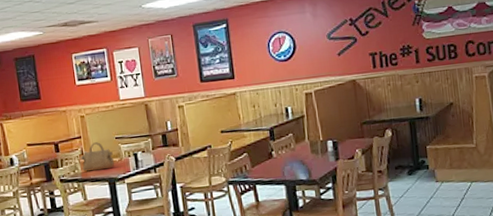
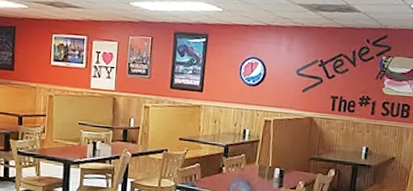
shoulder bag: present [80,142,115,172] -> none [41,123,74,152]

